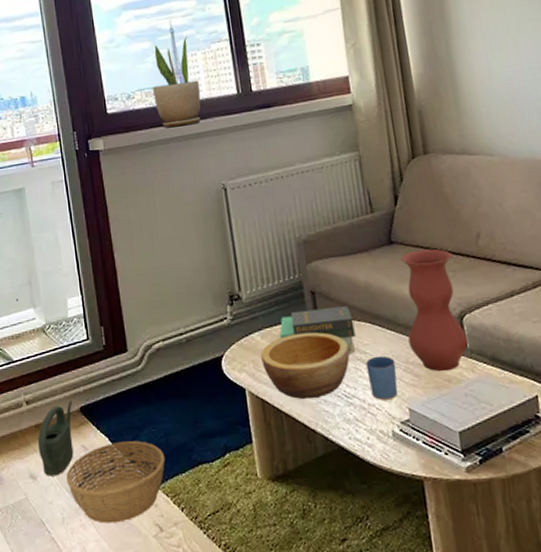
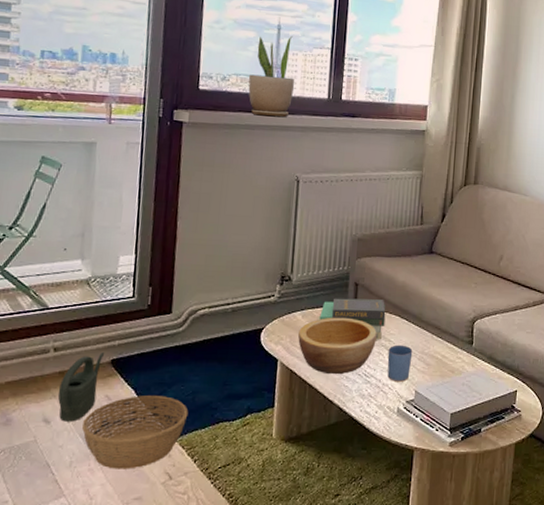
vase: present [400,248,469,372] -> none [427,262,478,364]

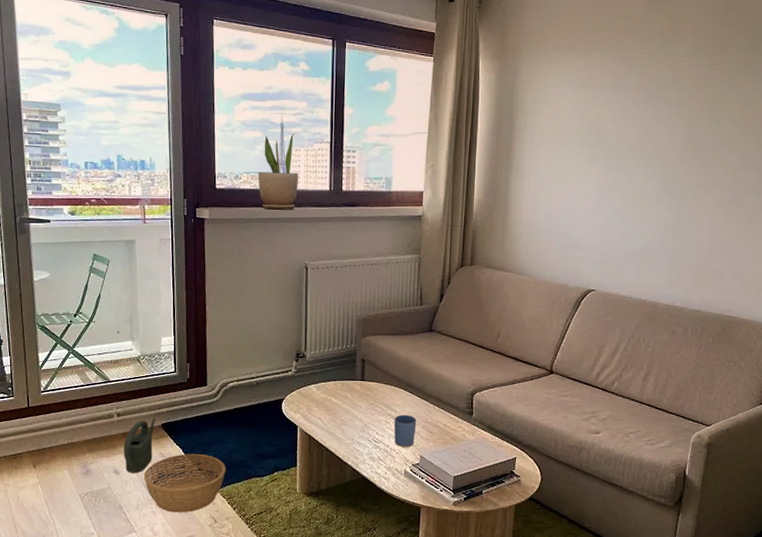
bowl: present [298,317,377,375] -> none [314,389,383,440]
books: present [317,298,386,340] -> none [329,372,391,410]

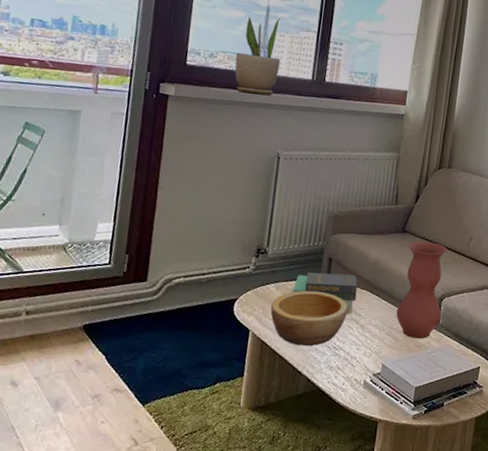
watering can: present [123,418,156,473] -> none [27,317,77,385]
basket: present [144,454,226,513] -> none [50,361,158,434]
bowl: none [314,389,383,440] -> present [270,290,348,347]
books: none [329,372,391,410] -> present [290,272,358,314]
mug: present [394,414,417,447] -> none [356,319,382,355]
vase: none [430,339,476,432] -> present [396,241,448,339]

